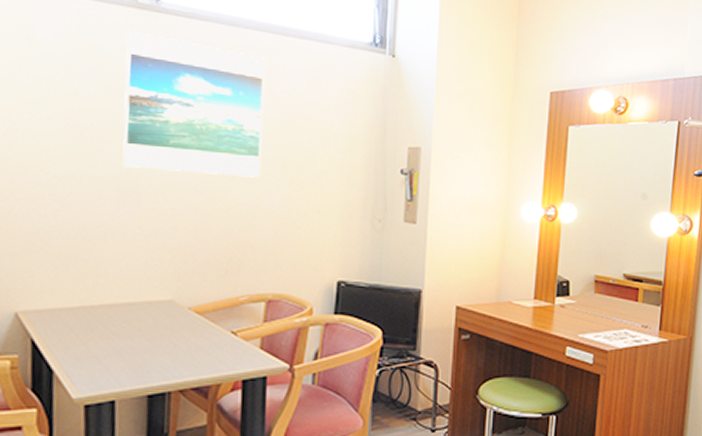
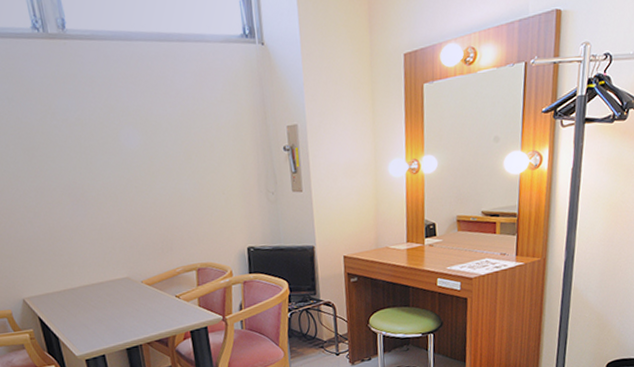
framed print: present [122,31,265,178] -> none [46,60,173,178]

